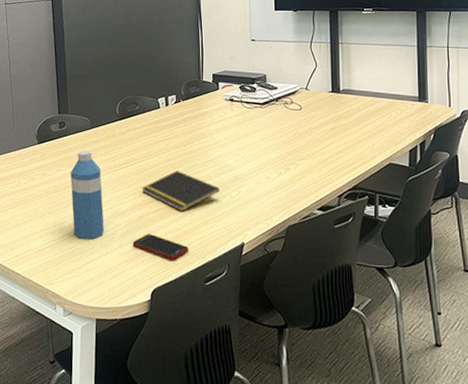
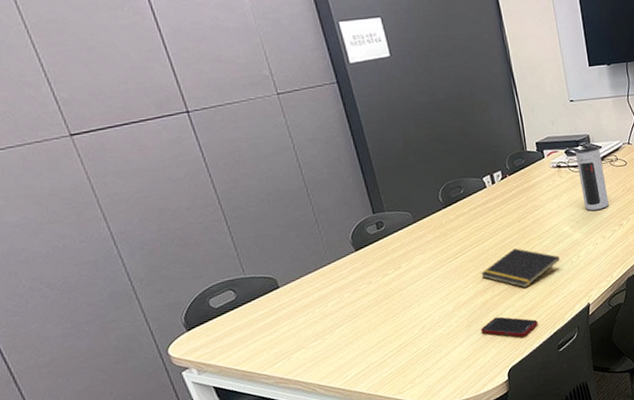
water bottle: present [70,150,104,239] -> none [399,247,449,340]
speaker: none [249,86,278,149] -> present [575,146,609,211]

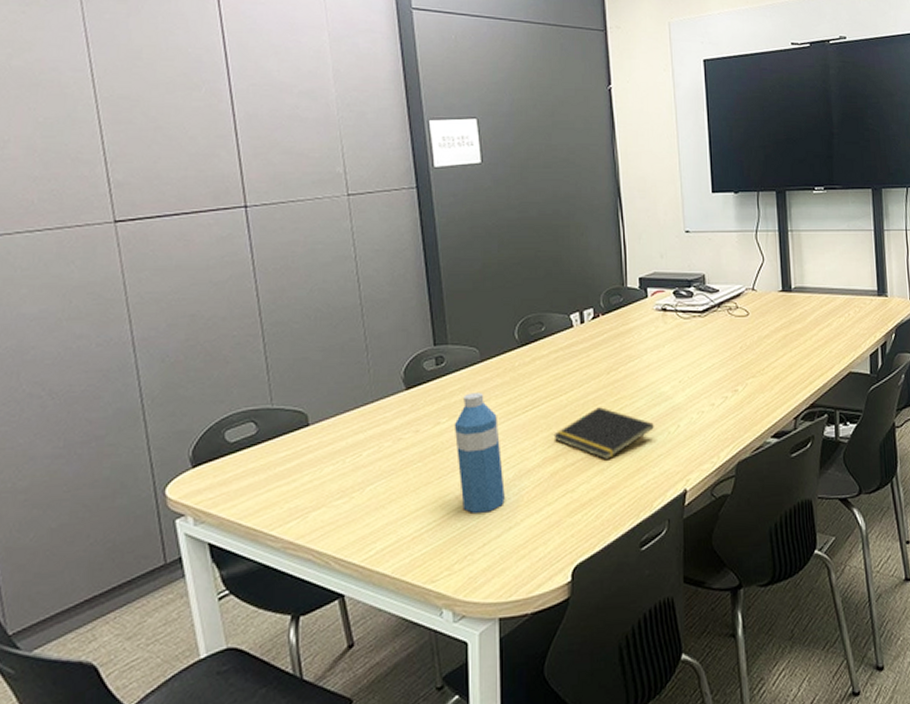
water bottle: none [399,247,449,340] -> present [454,393,505,513]
cell phone: present [481,317,538,337] -> none [544,494,618,525]
speaker: present [575,146,609,211] -> none [685,289,722,369]

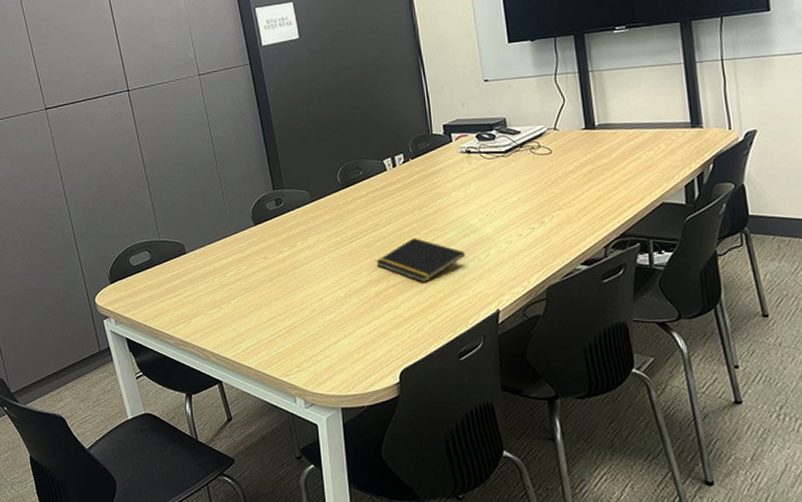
water bottle: present [454,393,505,513] -> none [293,227,339,323]

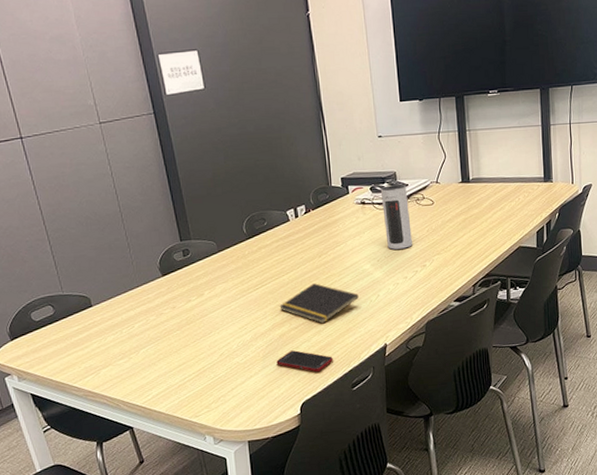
cell phone: none [372,311,437,337] -> present [276,350,333,373]
speaker: none [488,131,527,203] -> present [380,184,412,250]

